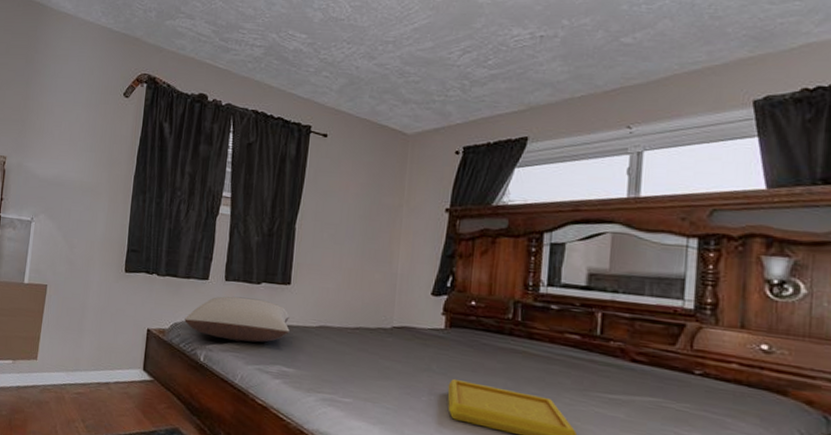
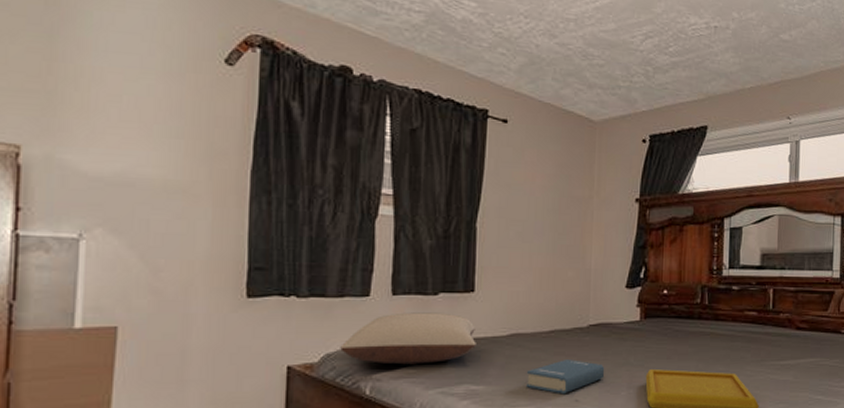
book: none [330,356,407,390] -> present [525,359,605,395]

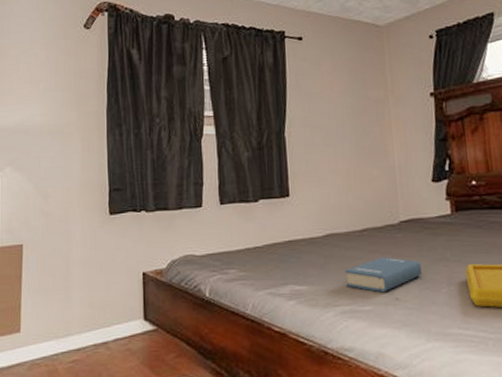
pillow: present [340,312,476,365] -> none [182,218,296,268]

